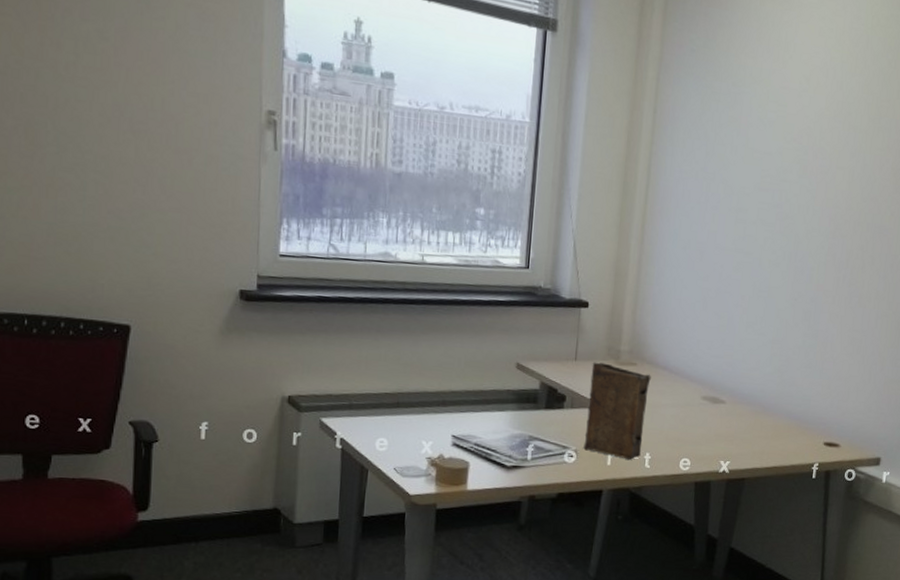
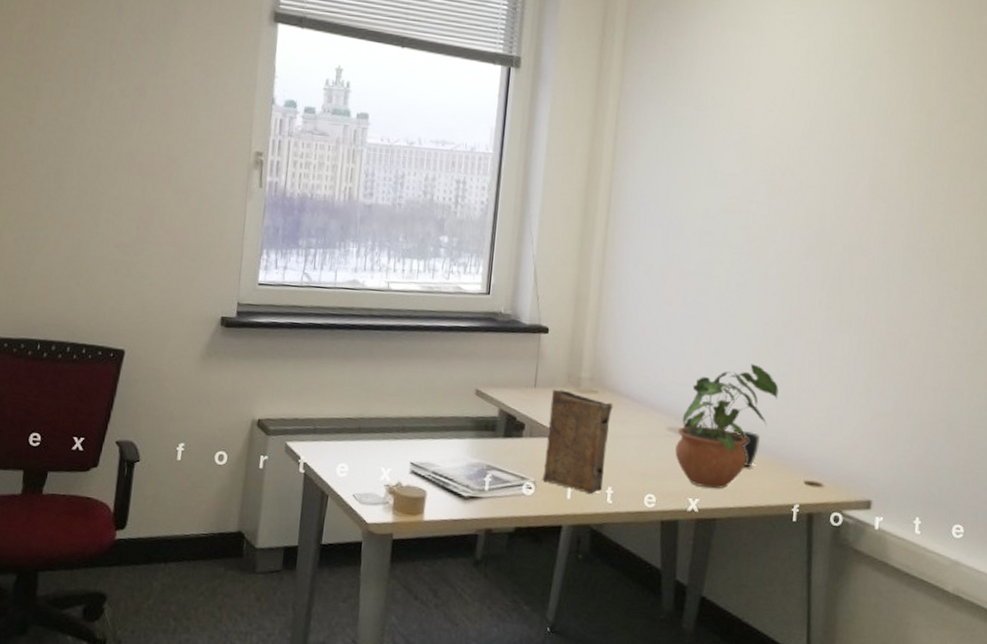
potted plant: none [709,336,804,452] -> present [675,364,779,489]
mug: none [761,399,786,432] -> present [732,431,760,468]

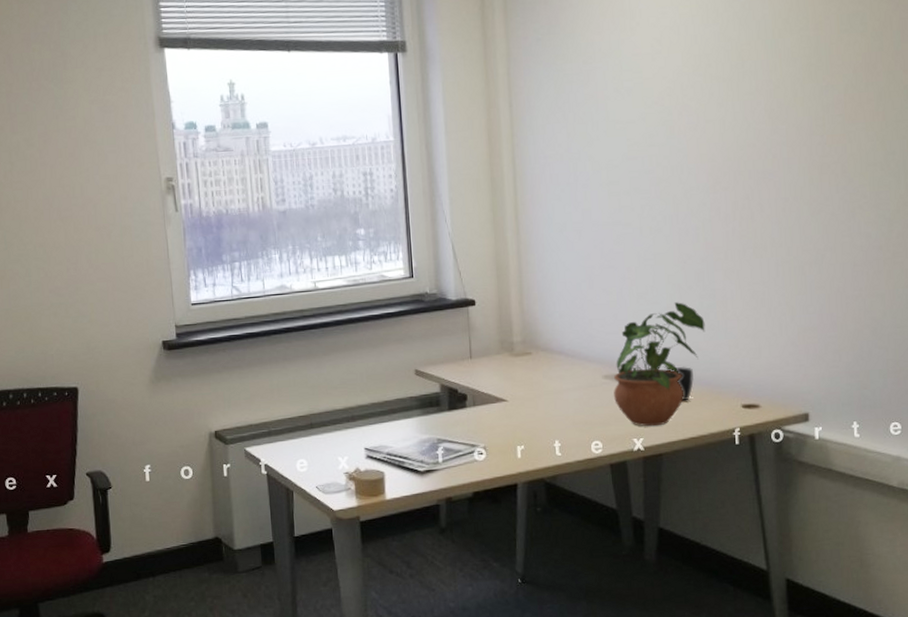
book: present [542,389,613,495] -> none [487,356,551,451]

